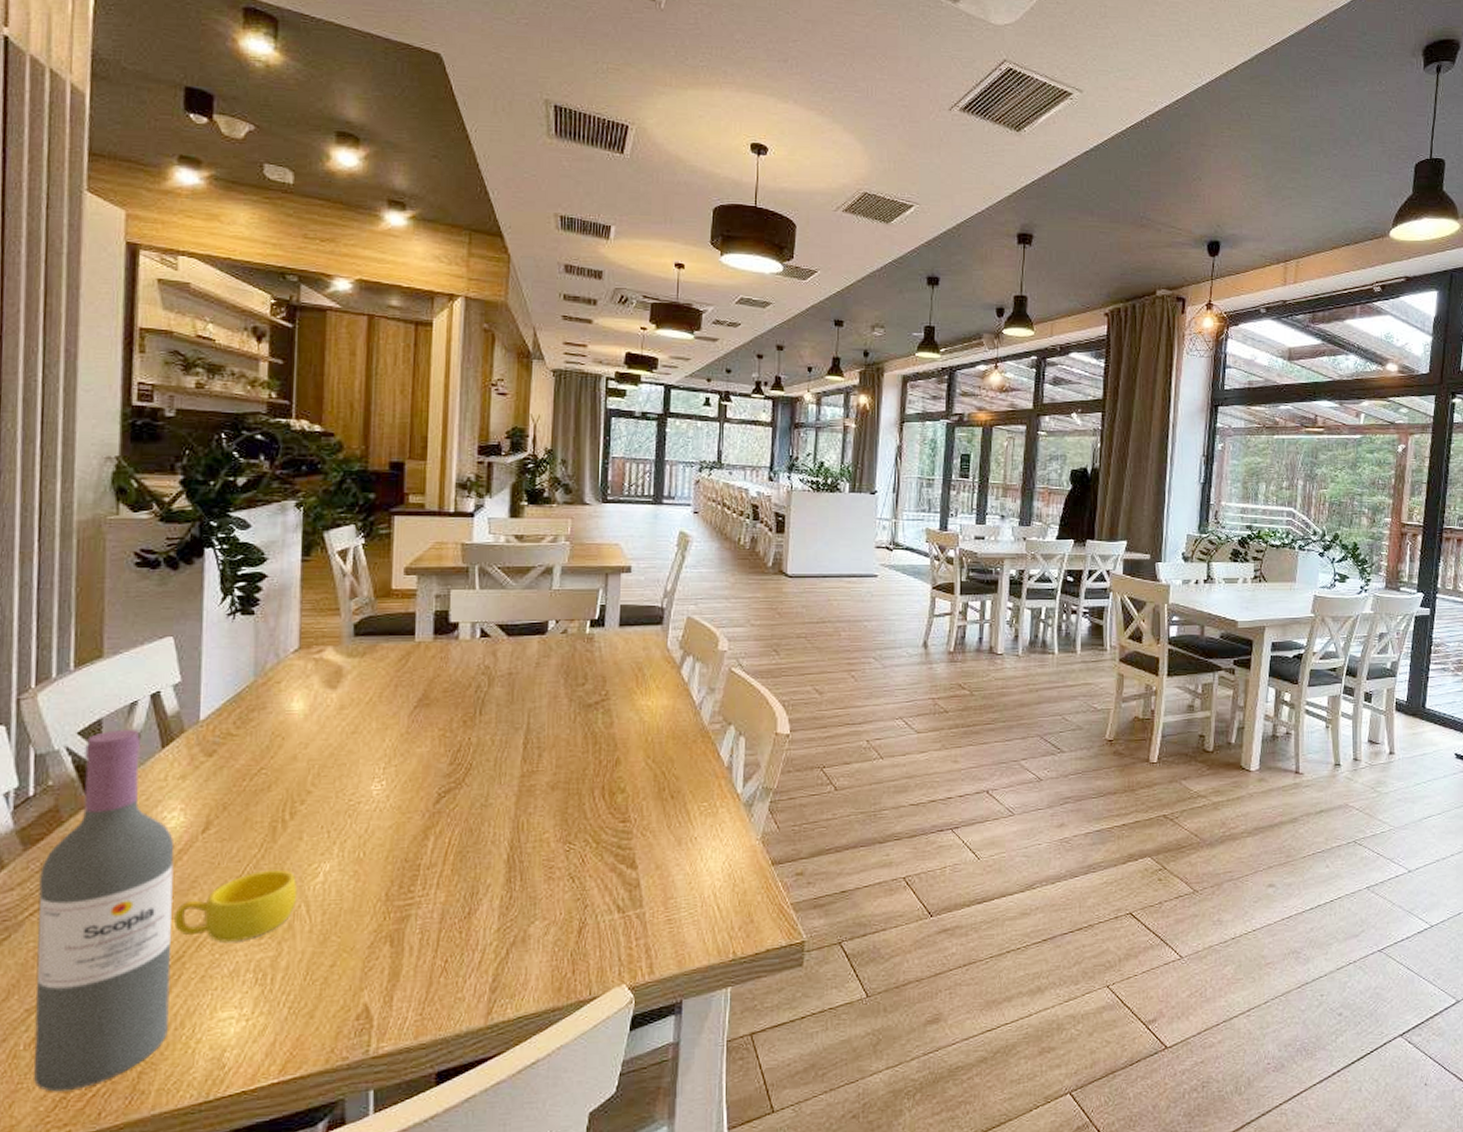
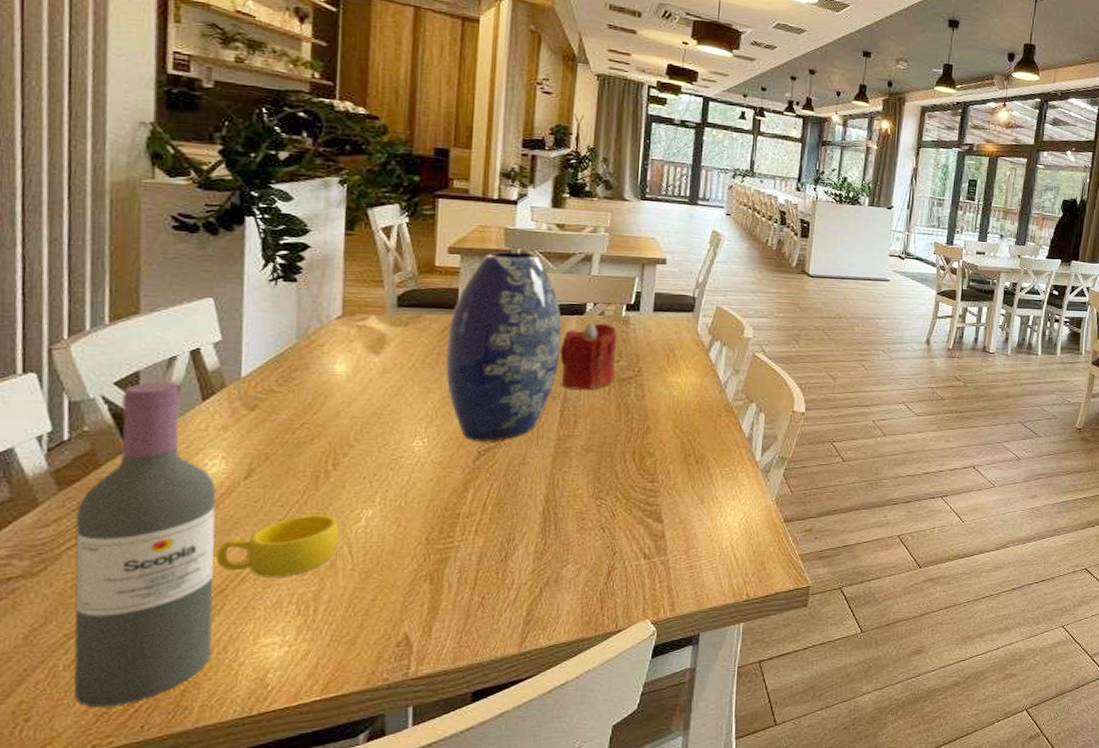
vase: none [404,569,522,782] -> present [446,252,561,441]
candle: none [521,641,581,719] -> present [559,321,616,390]

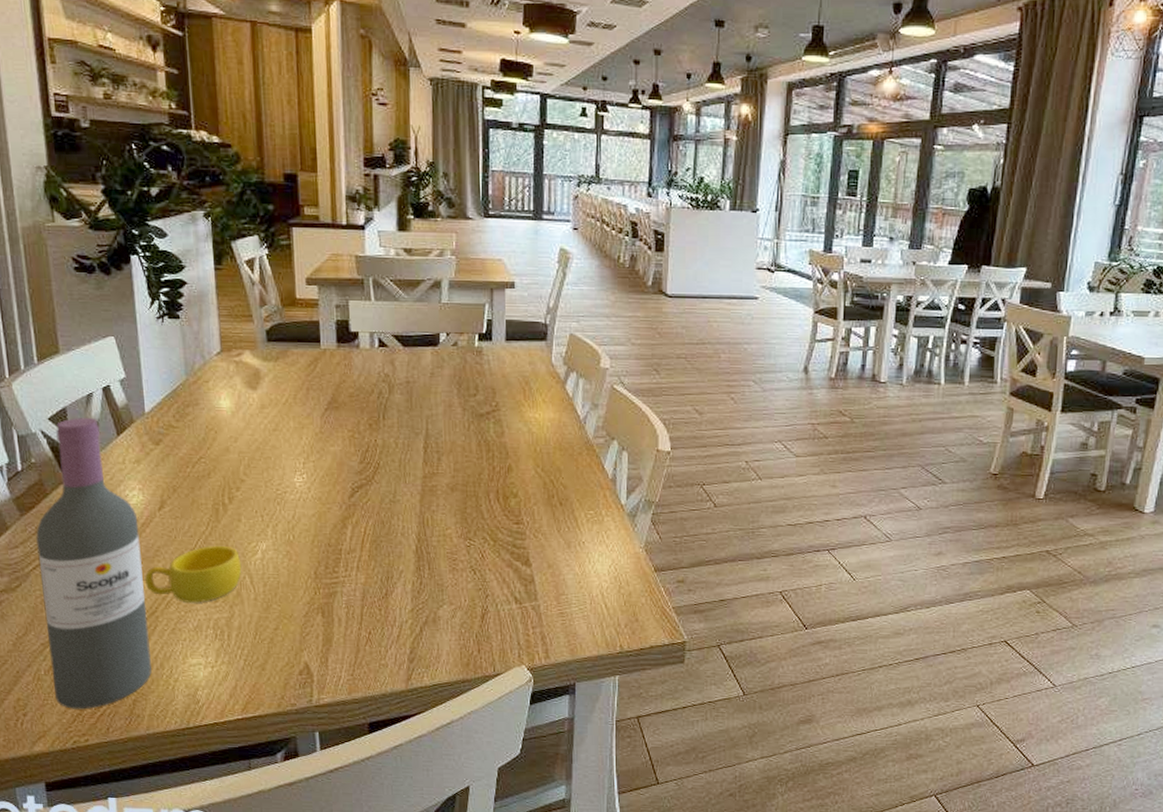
vase: present [446,252,561,441] -> none [314,281,418,478]
candle: present [559,321,616,390] -> none [418,353,472,426]

